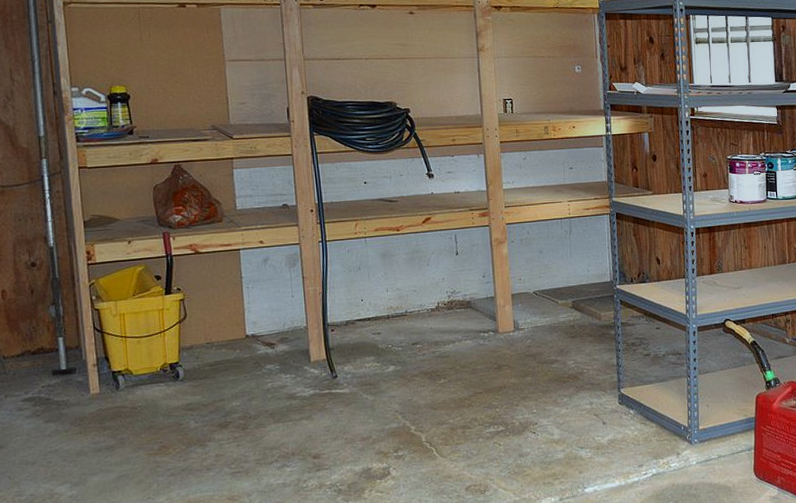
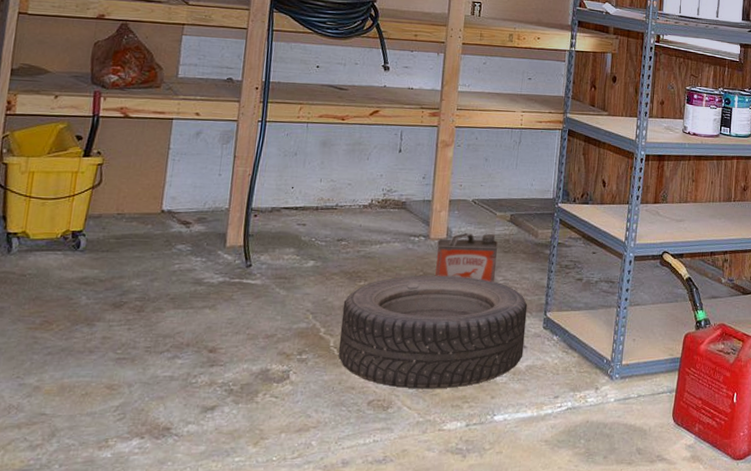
car tire: none [428,364,604,472] -> present [338,275,528,389]
fuel can: none [506,322,566,367] -> present [435,232,499,282]

